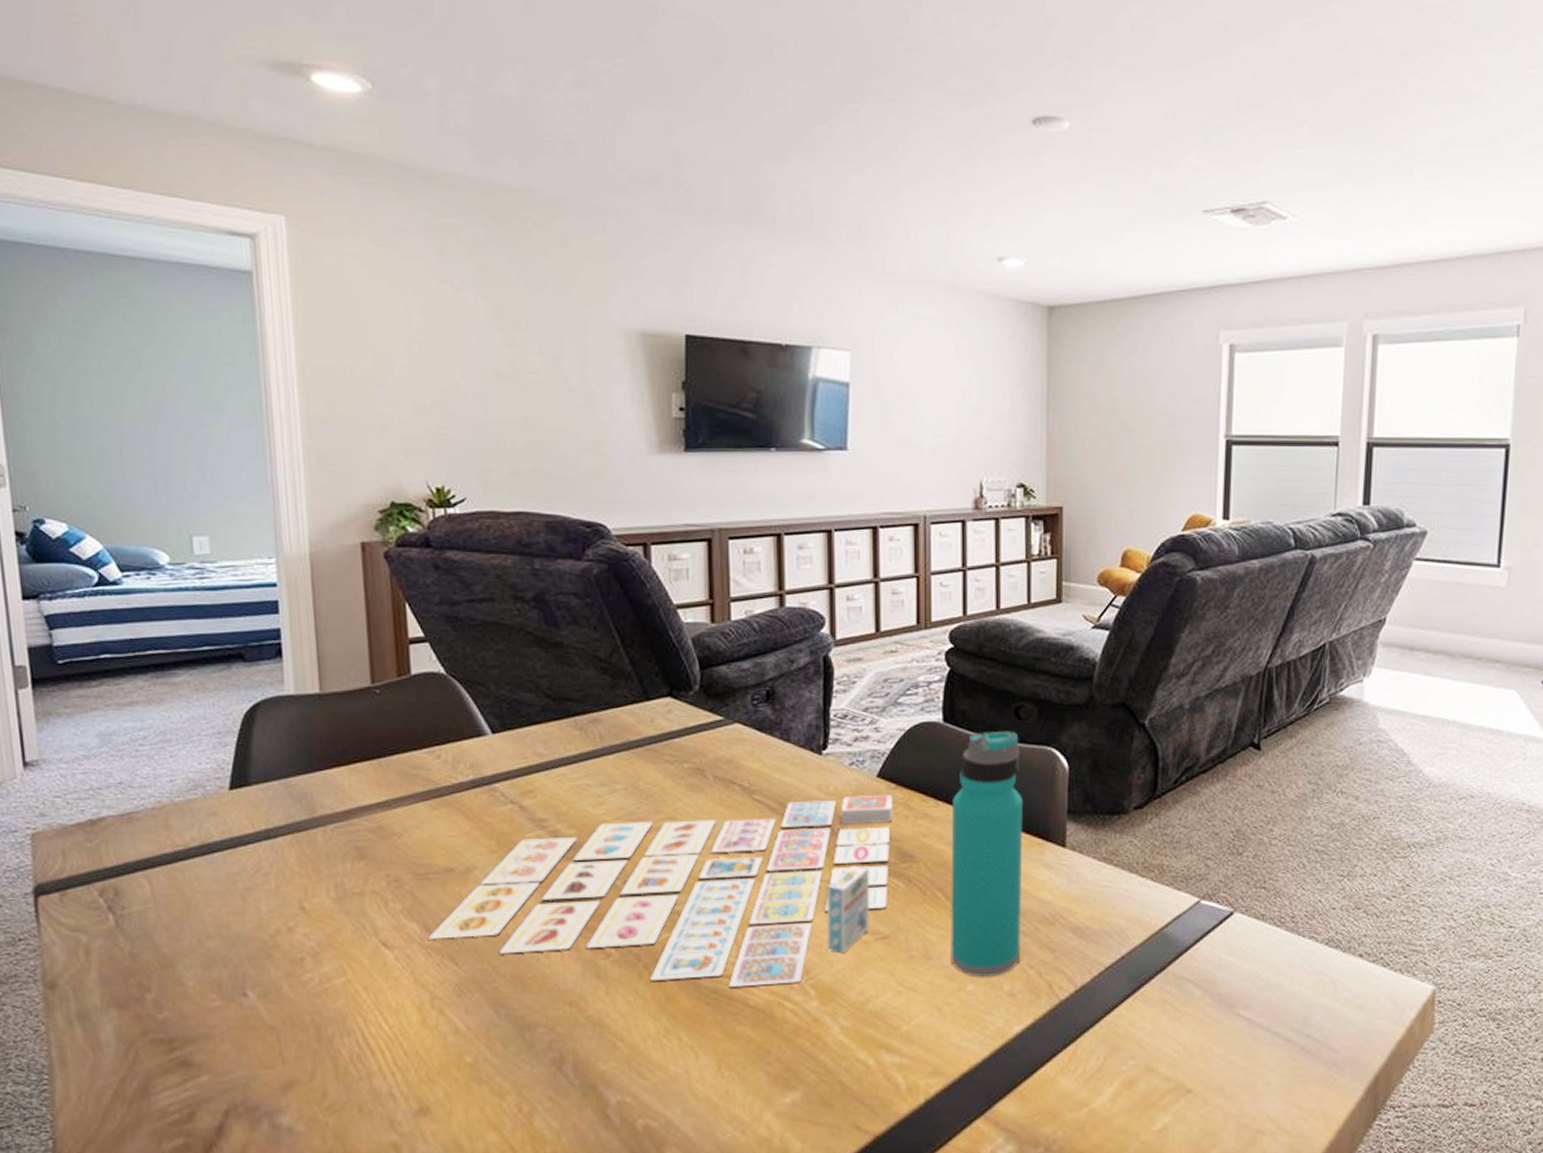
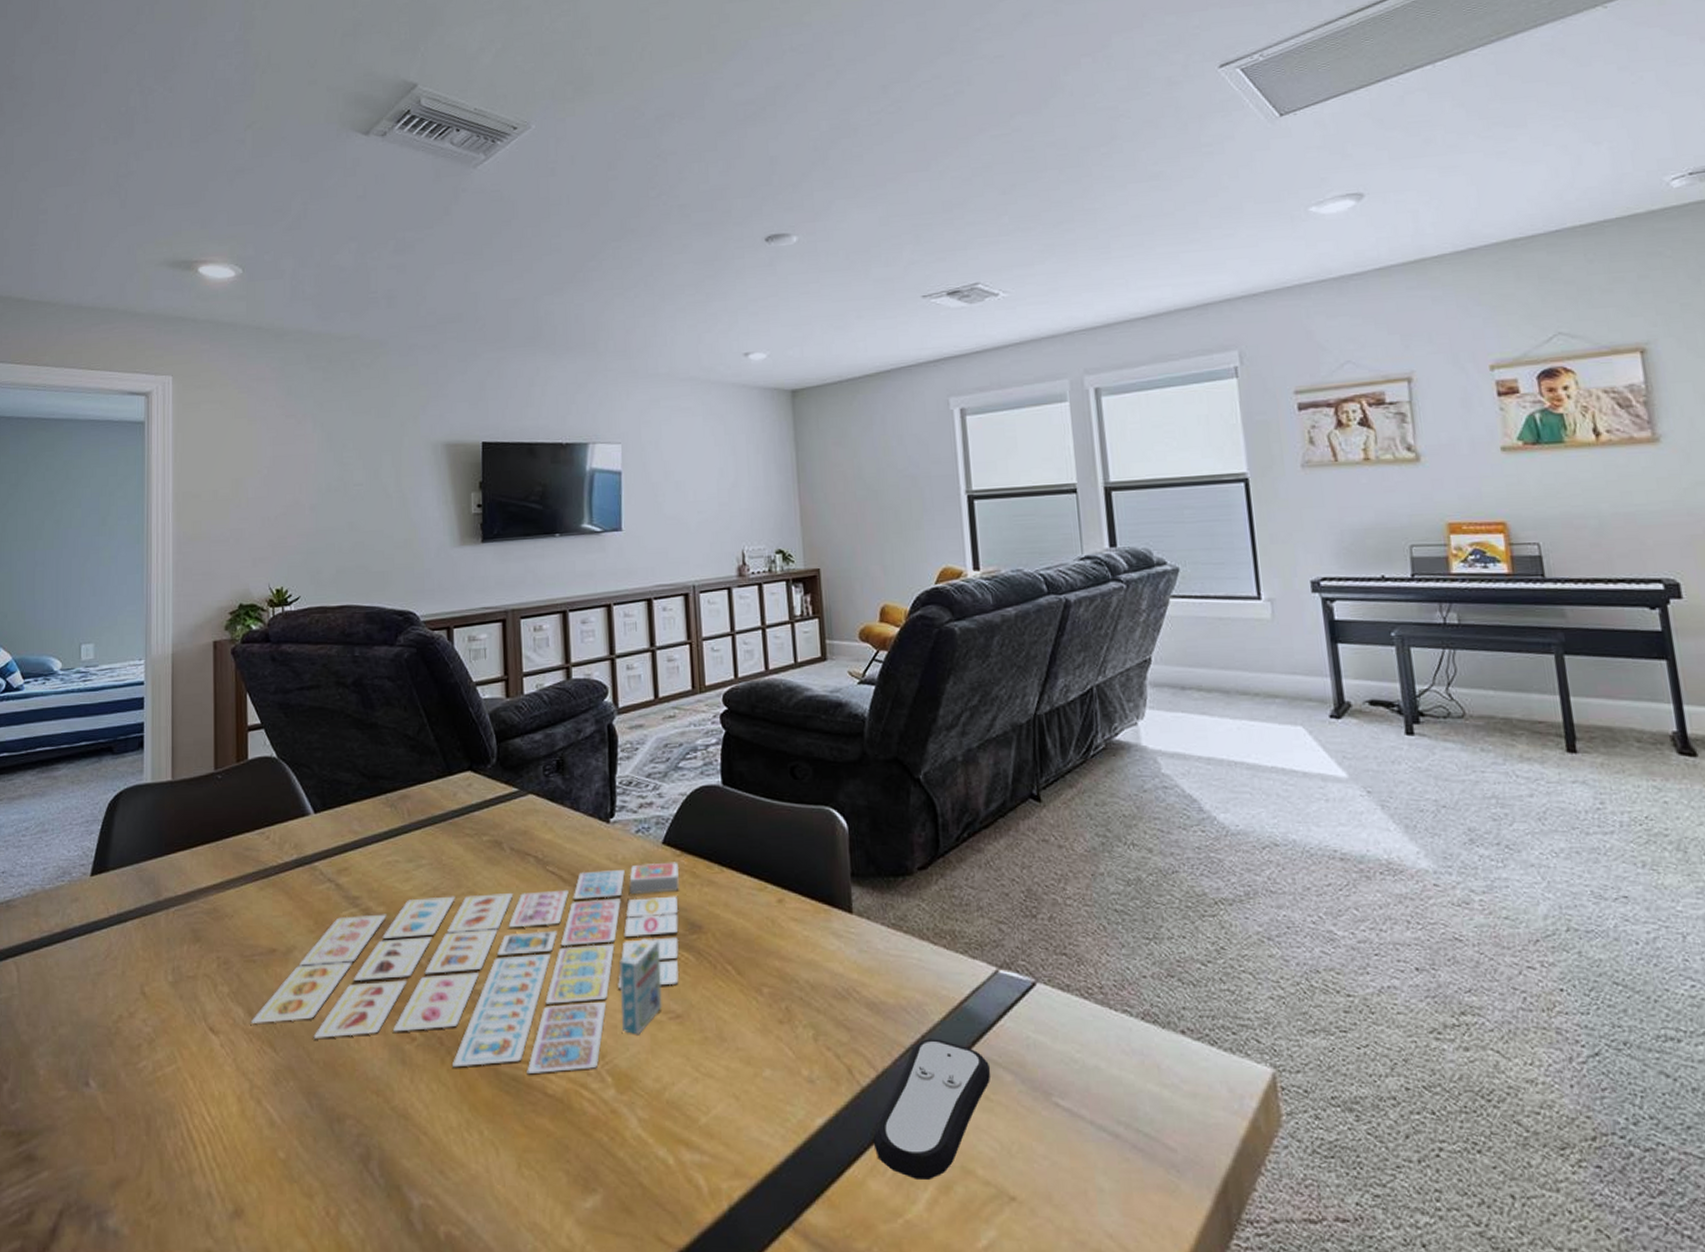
water bottle: present [951,730,1023,976] -> none [736,791,816,1060]
remote control: none [1066,959,1183,1076] -> present [873,1038,991,1179]

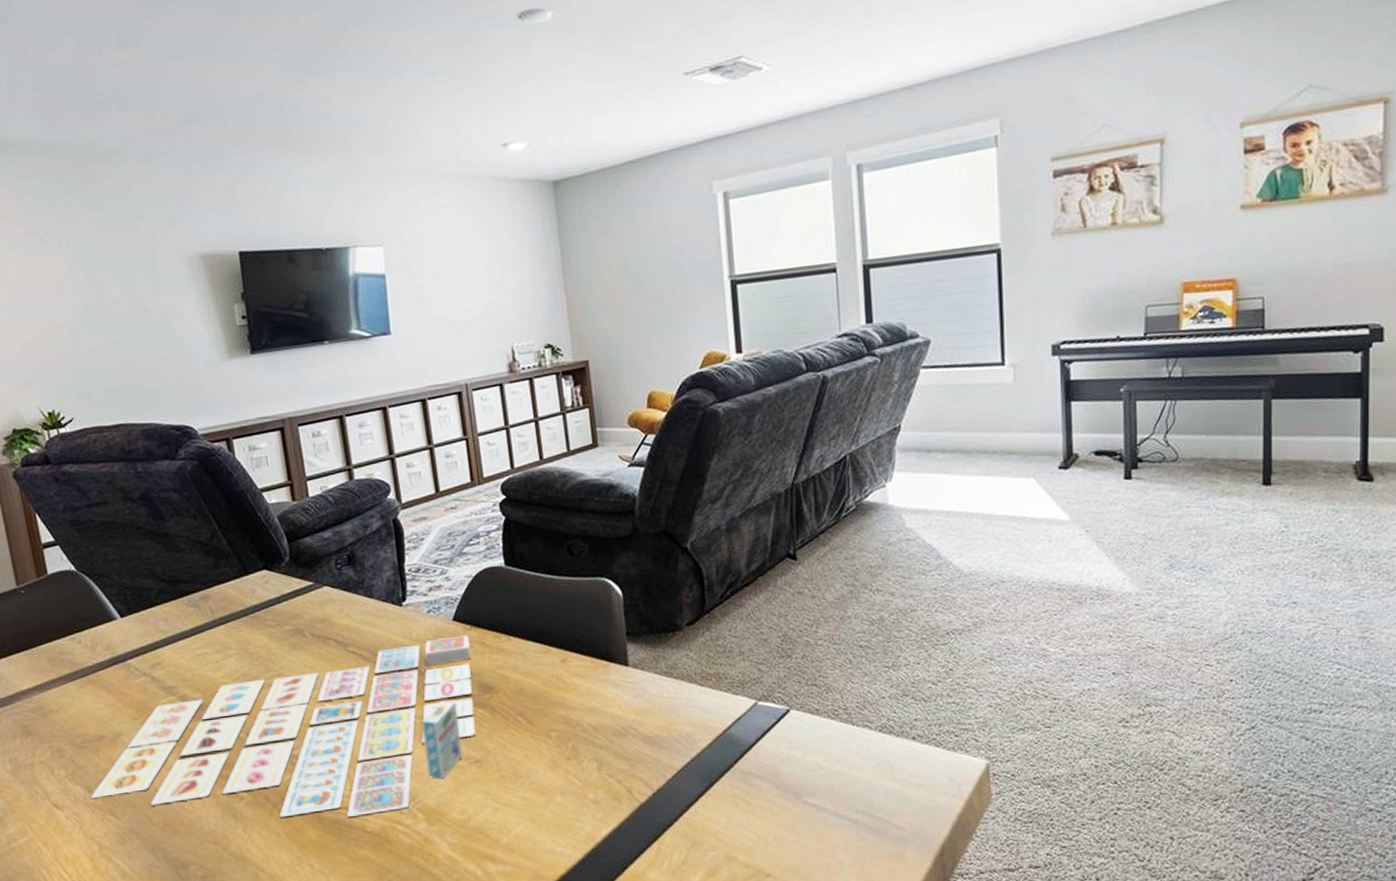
remote control: present [873,1038,991,1179] -> none [650,760,751,868]

